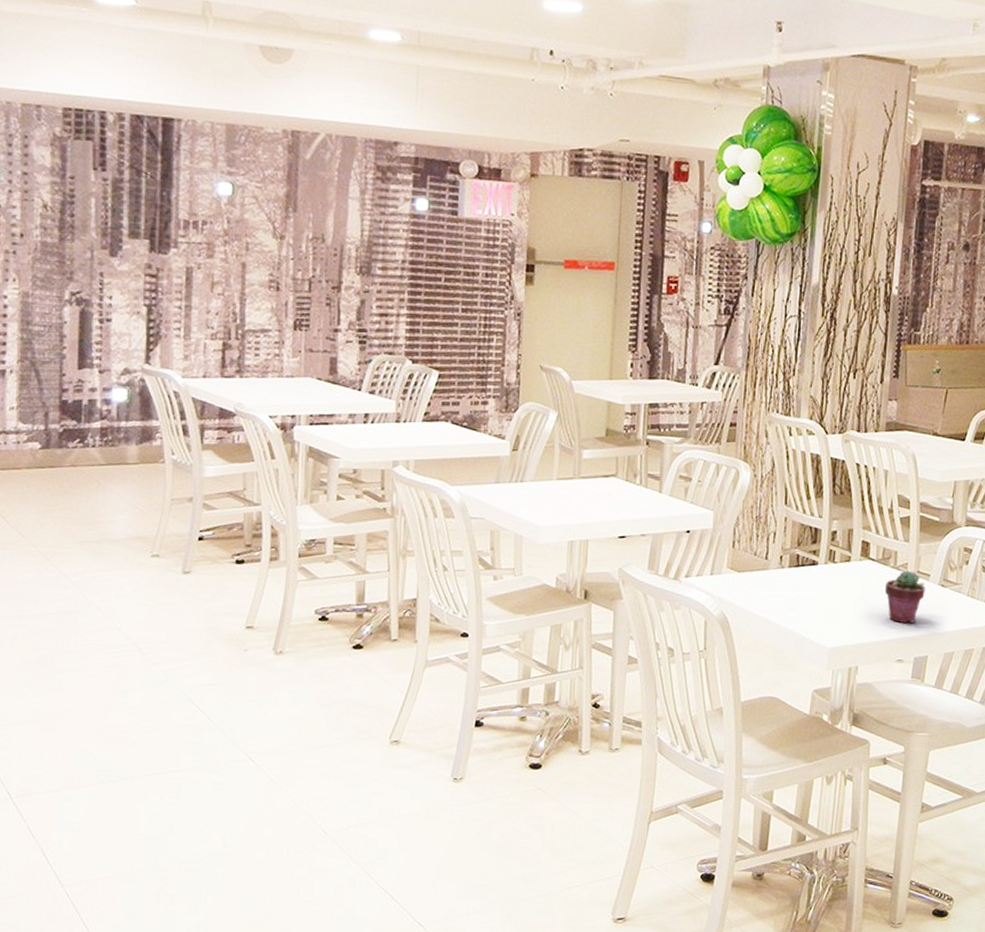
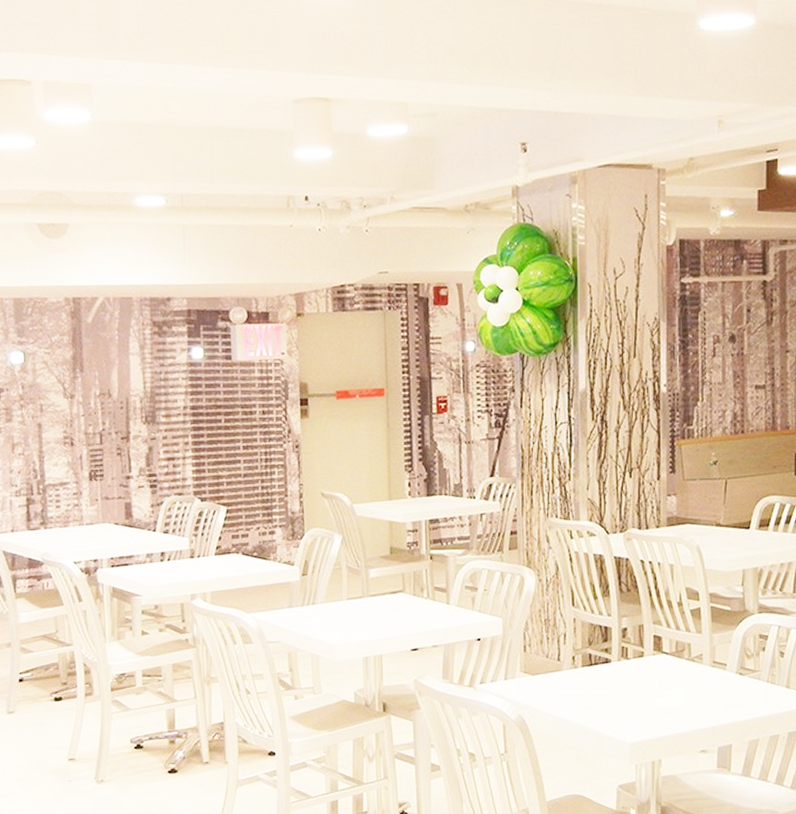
potted succulent: present [884,570,925,623] -> none [681,661,723,713]

